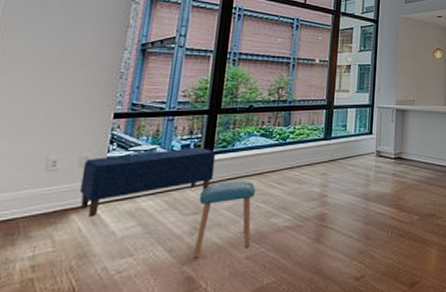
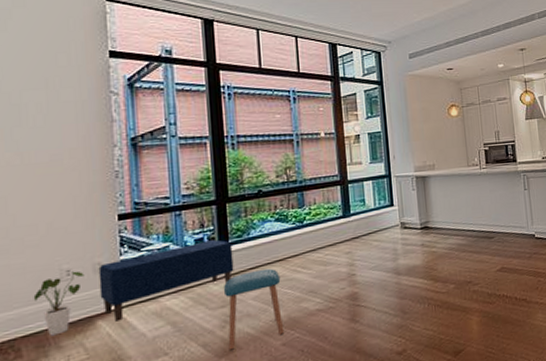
house plant: none [14,163,70,225] -> present [33,271,85,336]

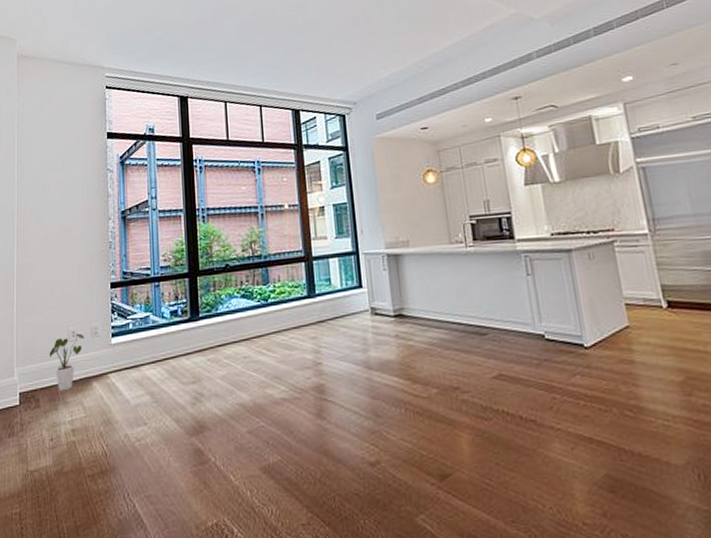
bench: present [98,240,234,322] -> none [95,313,204,385]
stool: present [224,268,285,351] -> none [195,347,250,430]

